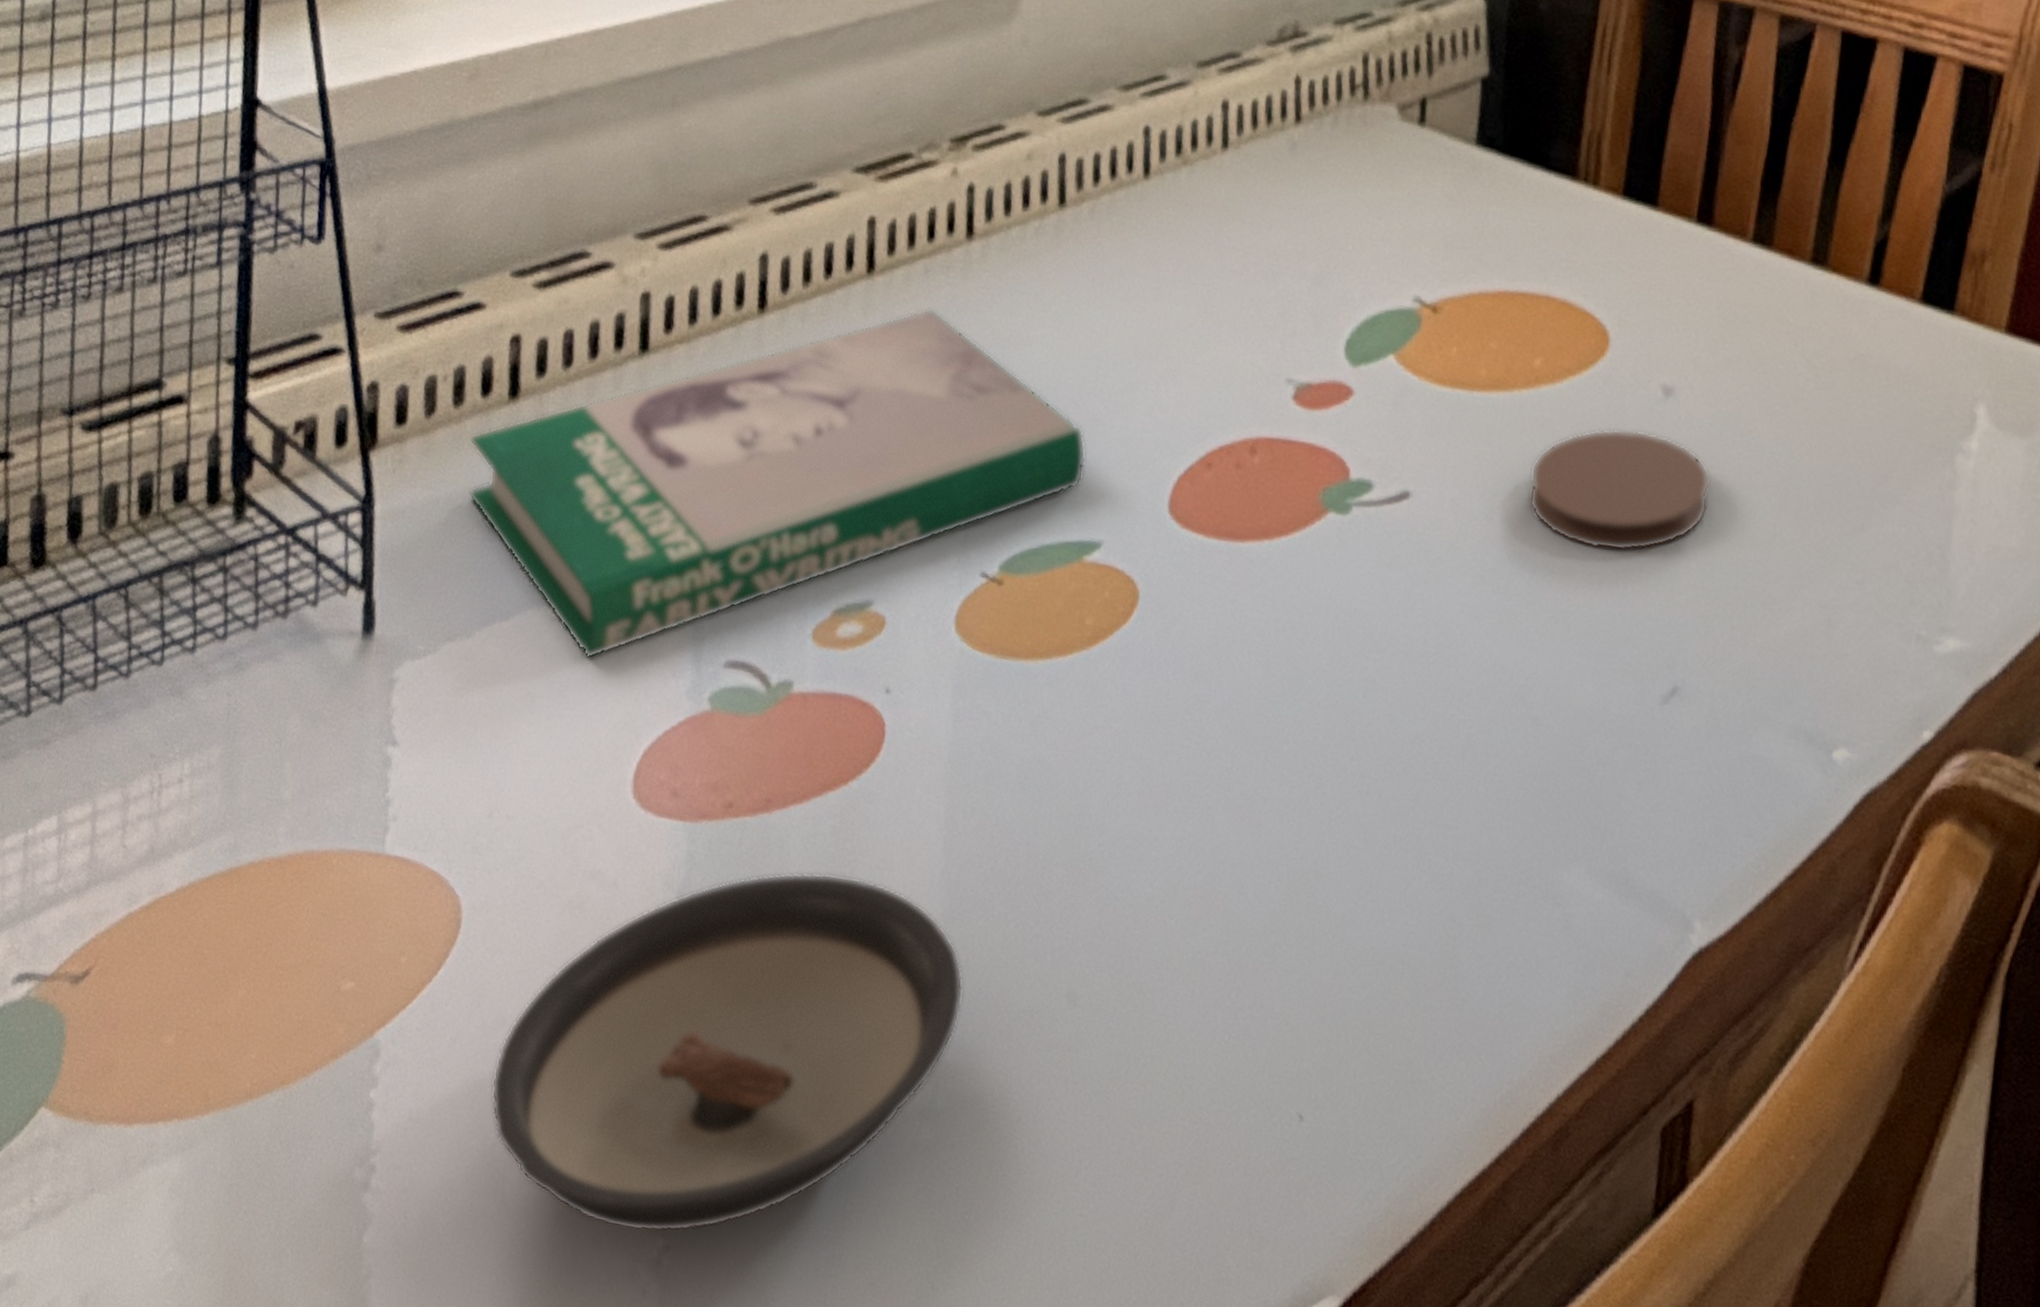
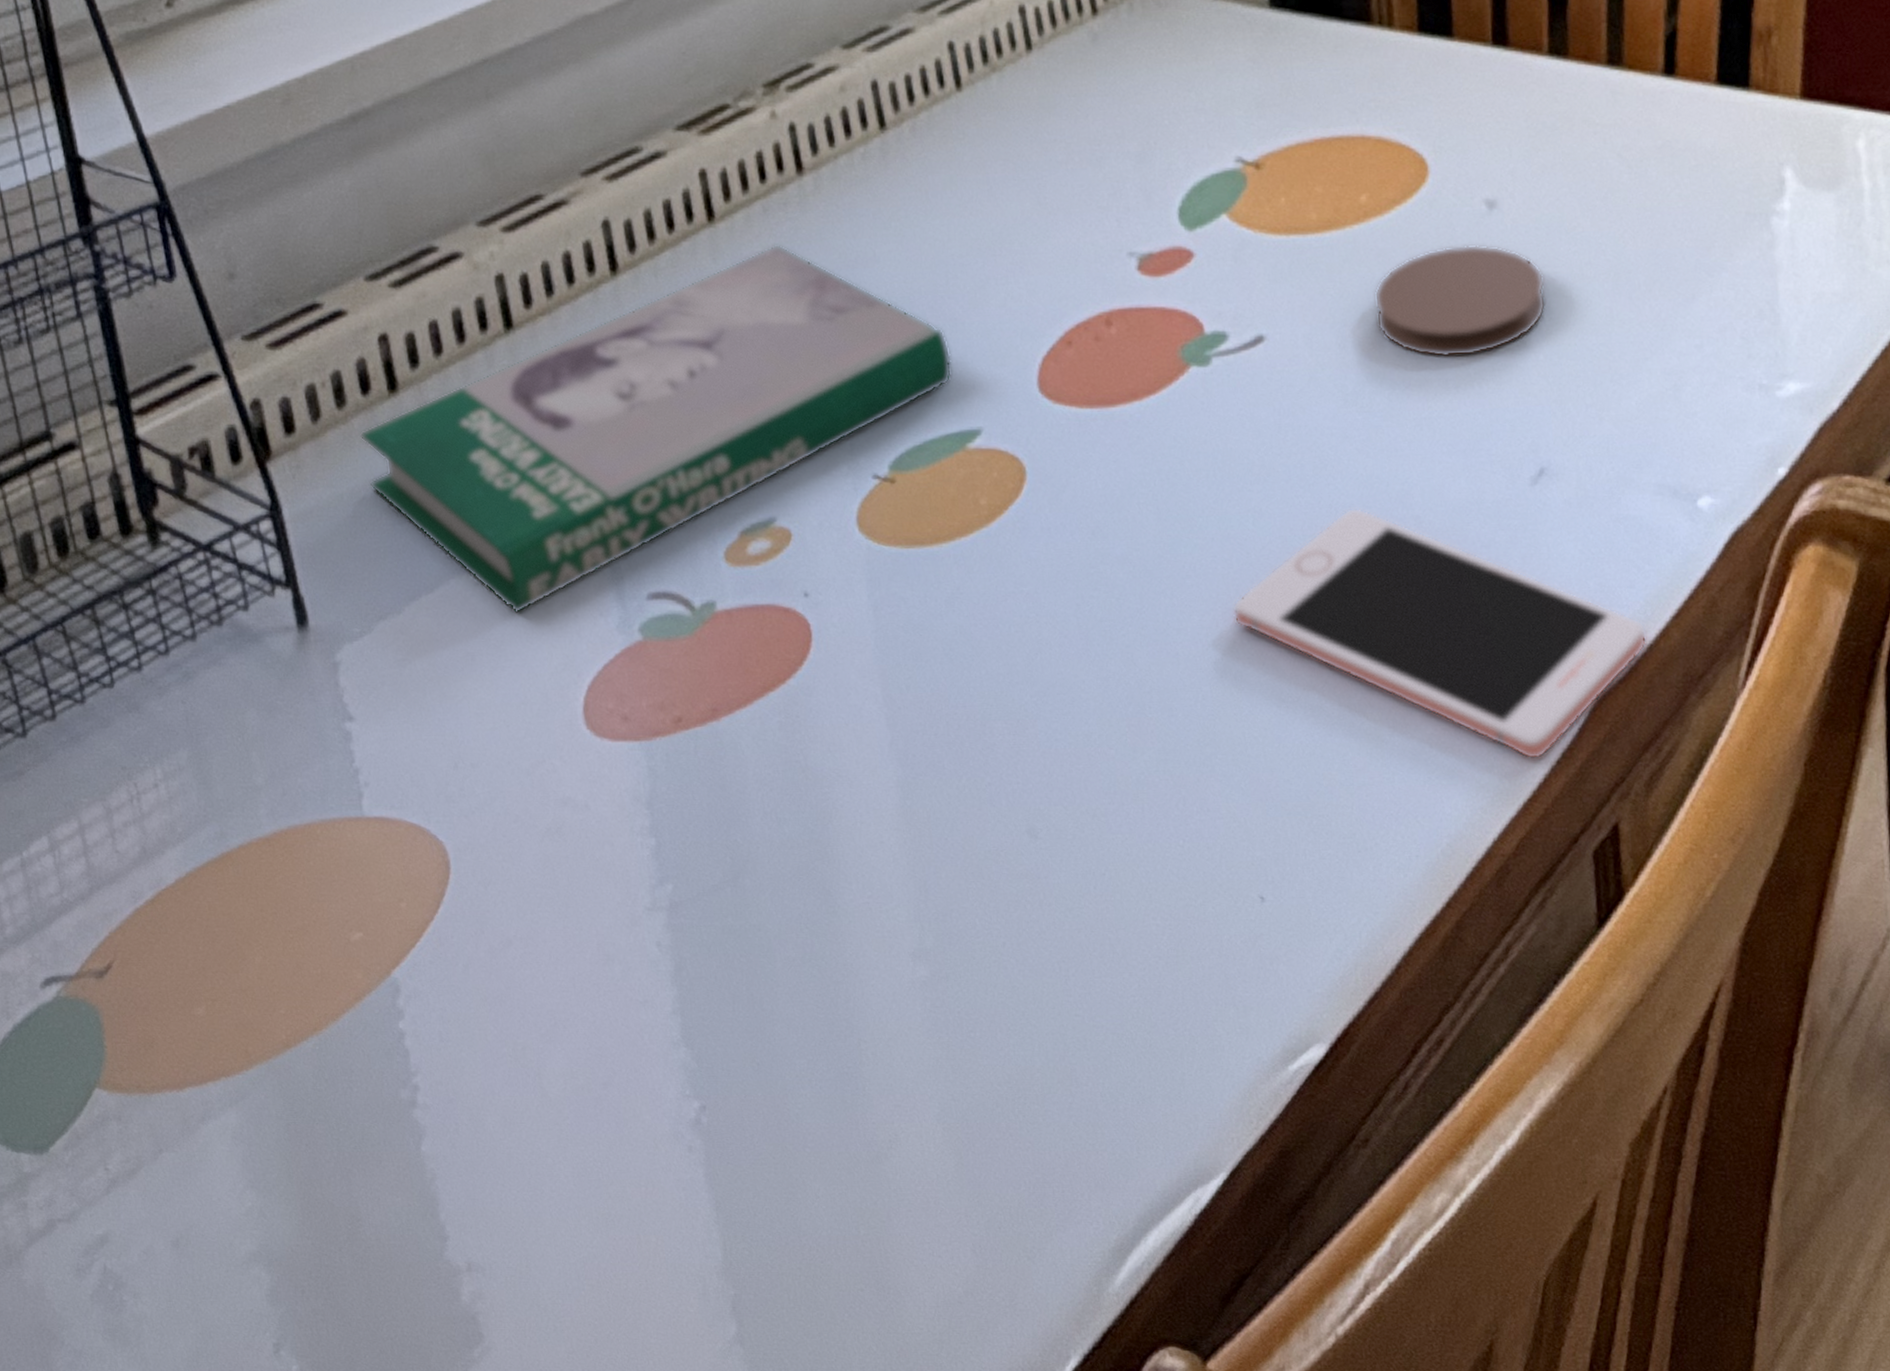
saucer: present [491,872,964,1233] -> none [509,763,932,1099]
cell phone: none [1325,695,1758,1012] -> present [1232,507,1647,760]

